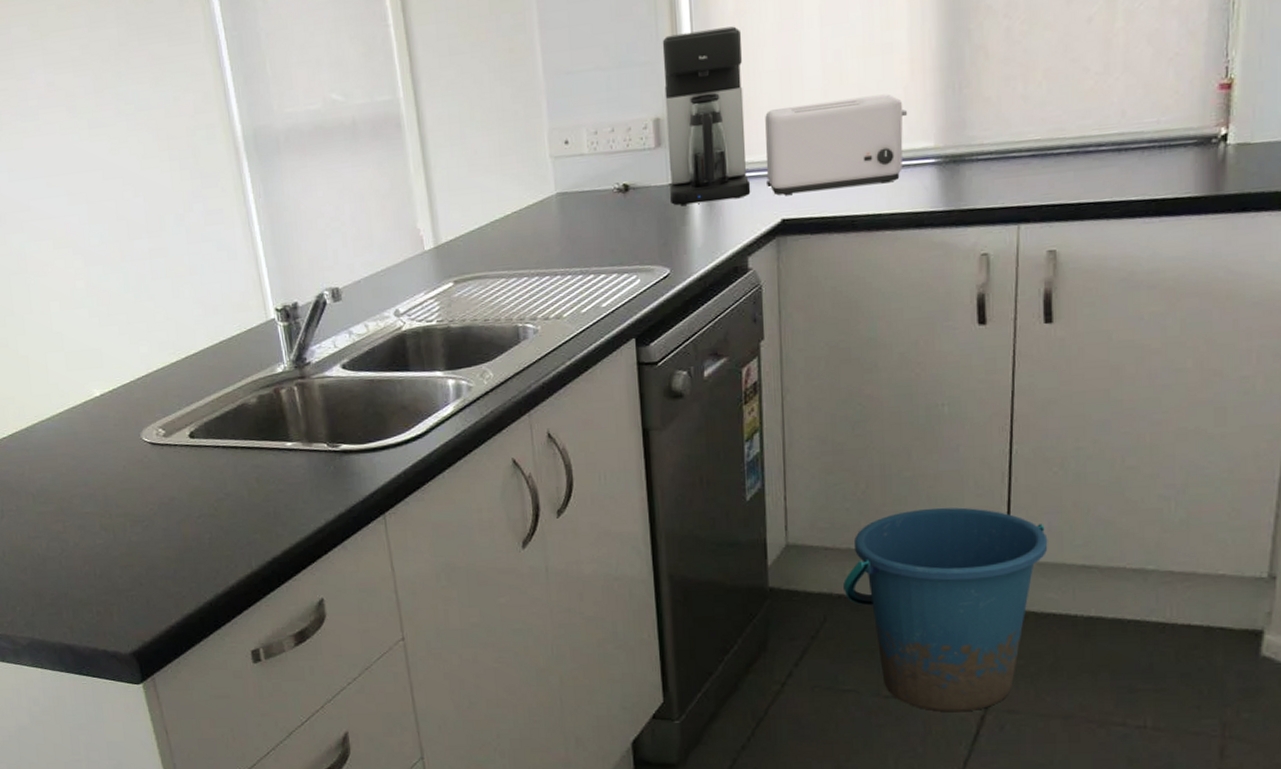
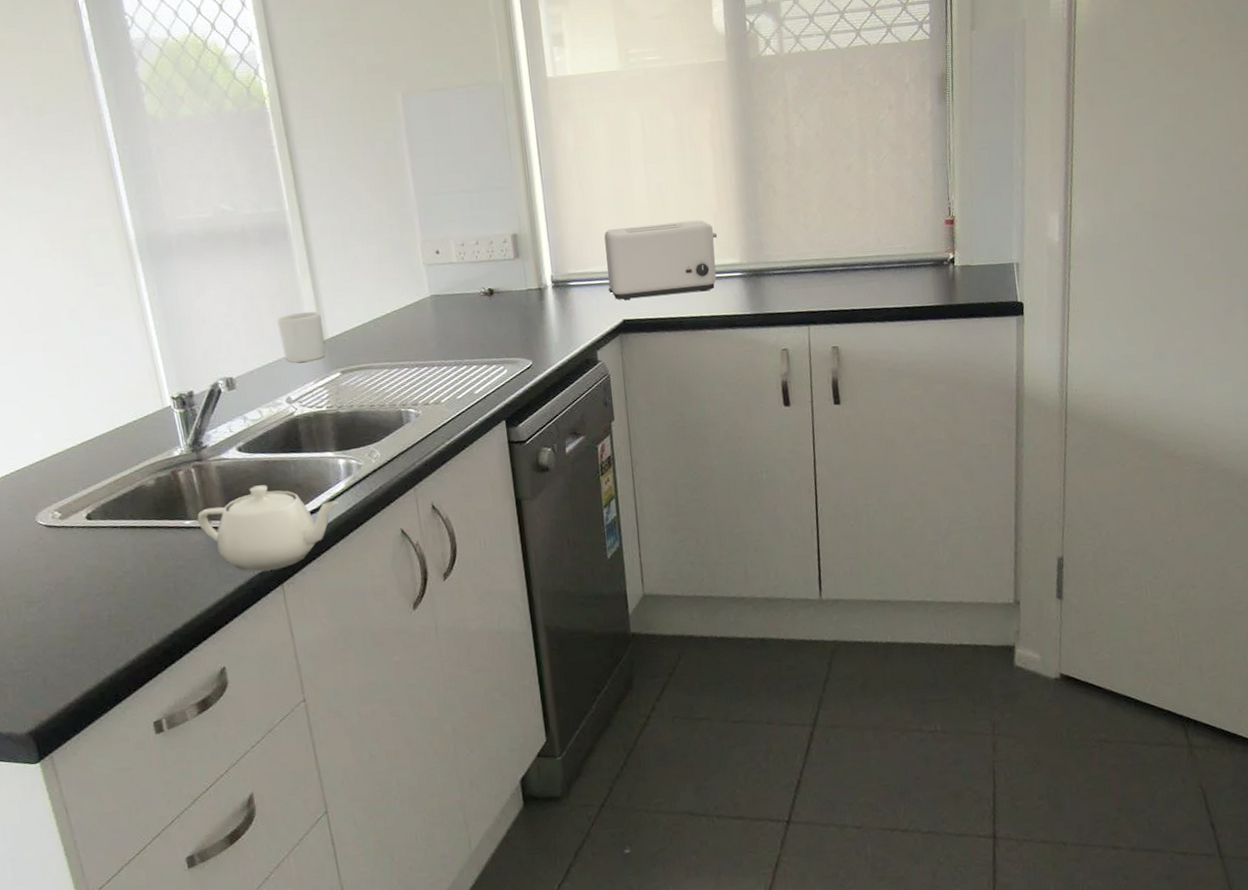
teapot: none [299,406,446,500] -> present [197,485,339,572]
mug: none [386,213,439,272] -> present [276,311,326,363]
coffee maker: present [662,26,751,206] -> none [515,161,597,307]
bucket: present [843,507,1048,713] -> none [692,557,851,731]

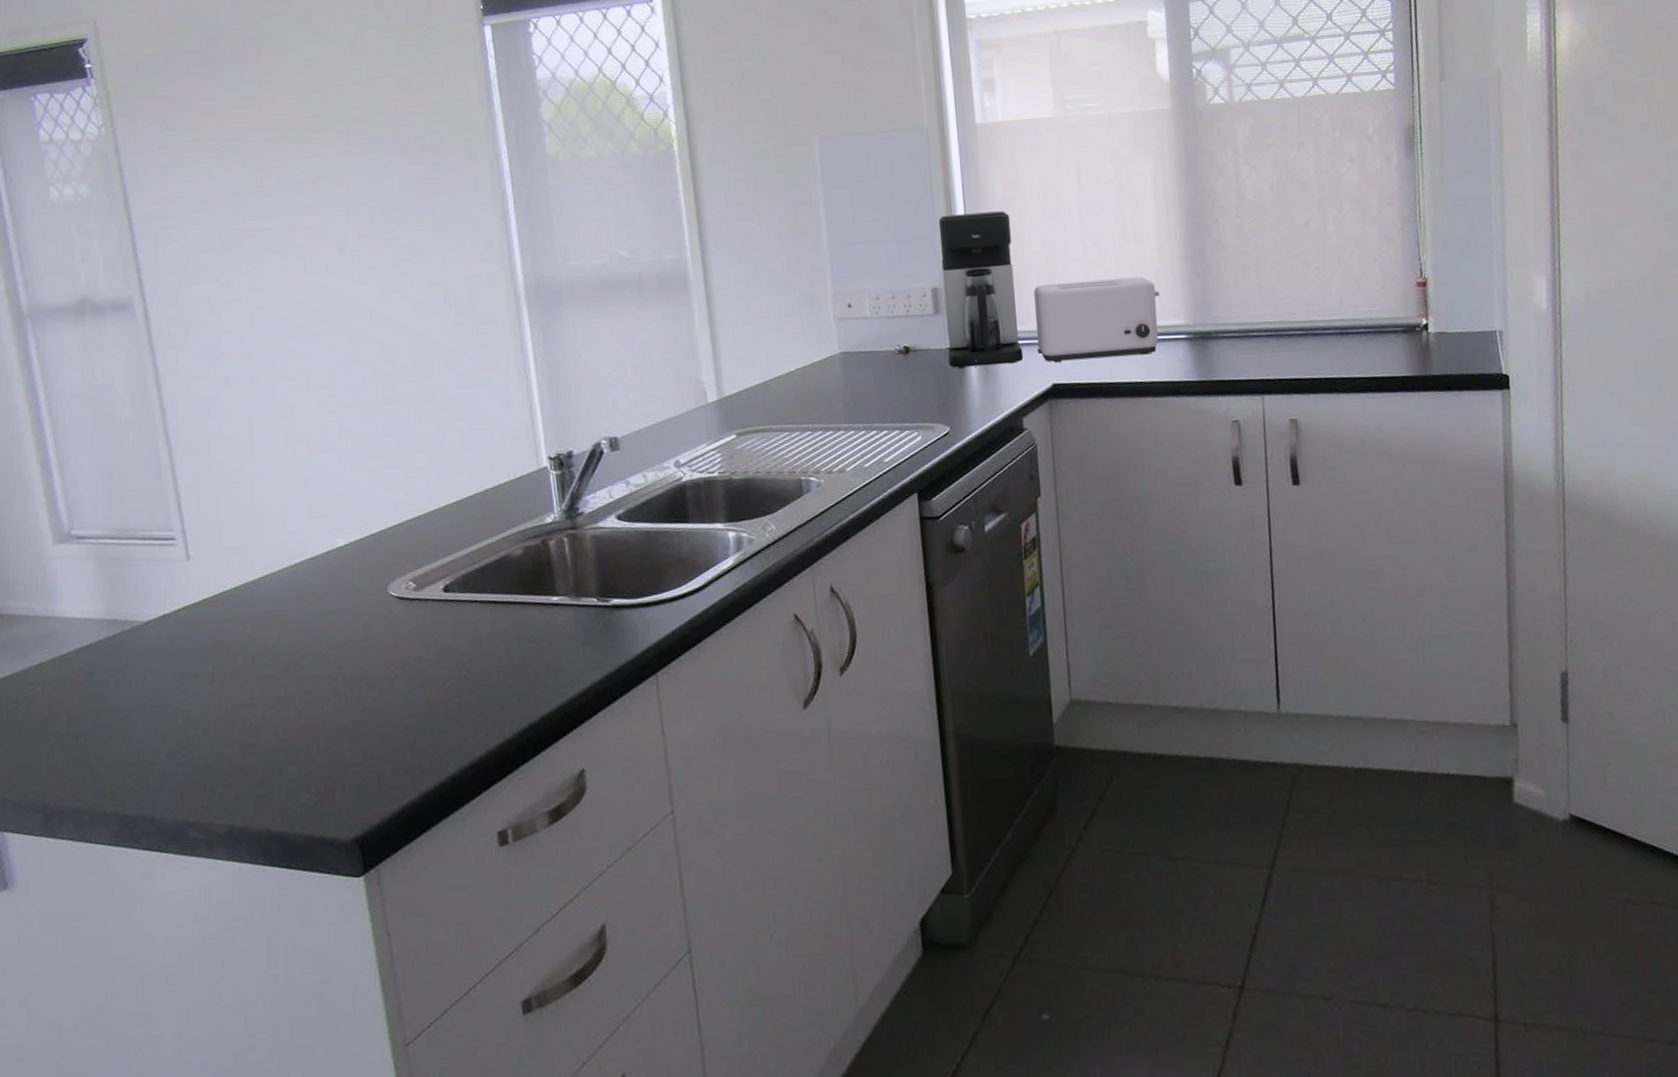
teapot: present [197,485,339,572] -> none [566,558,725,659]
mug: present [276,311,326,363] -> none [669,366,722,423]
coffee maker: none [515,161,597,307] -> present [938,211,1024,368]

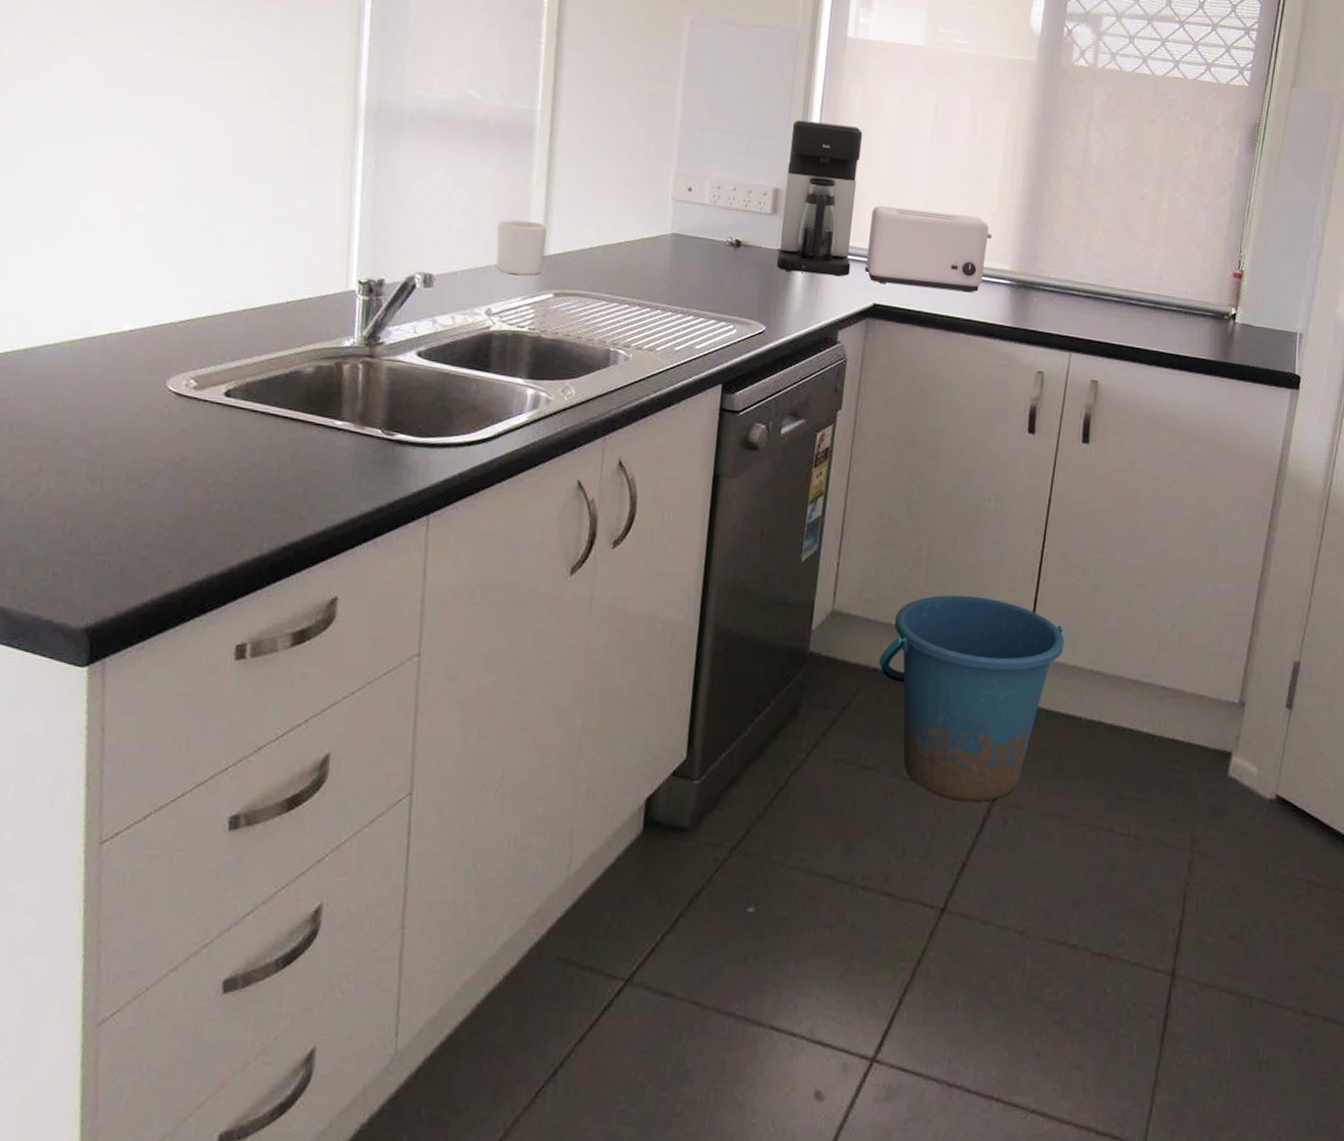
mug: none [669,366,722,423] -> present [495,219,548,276]
bucket: none [1127,660,1315,873] -> present [879,595,1065,802]

